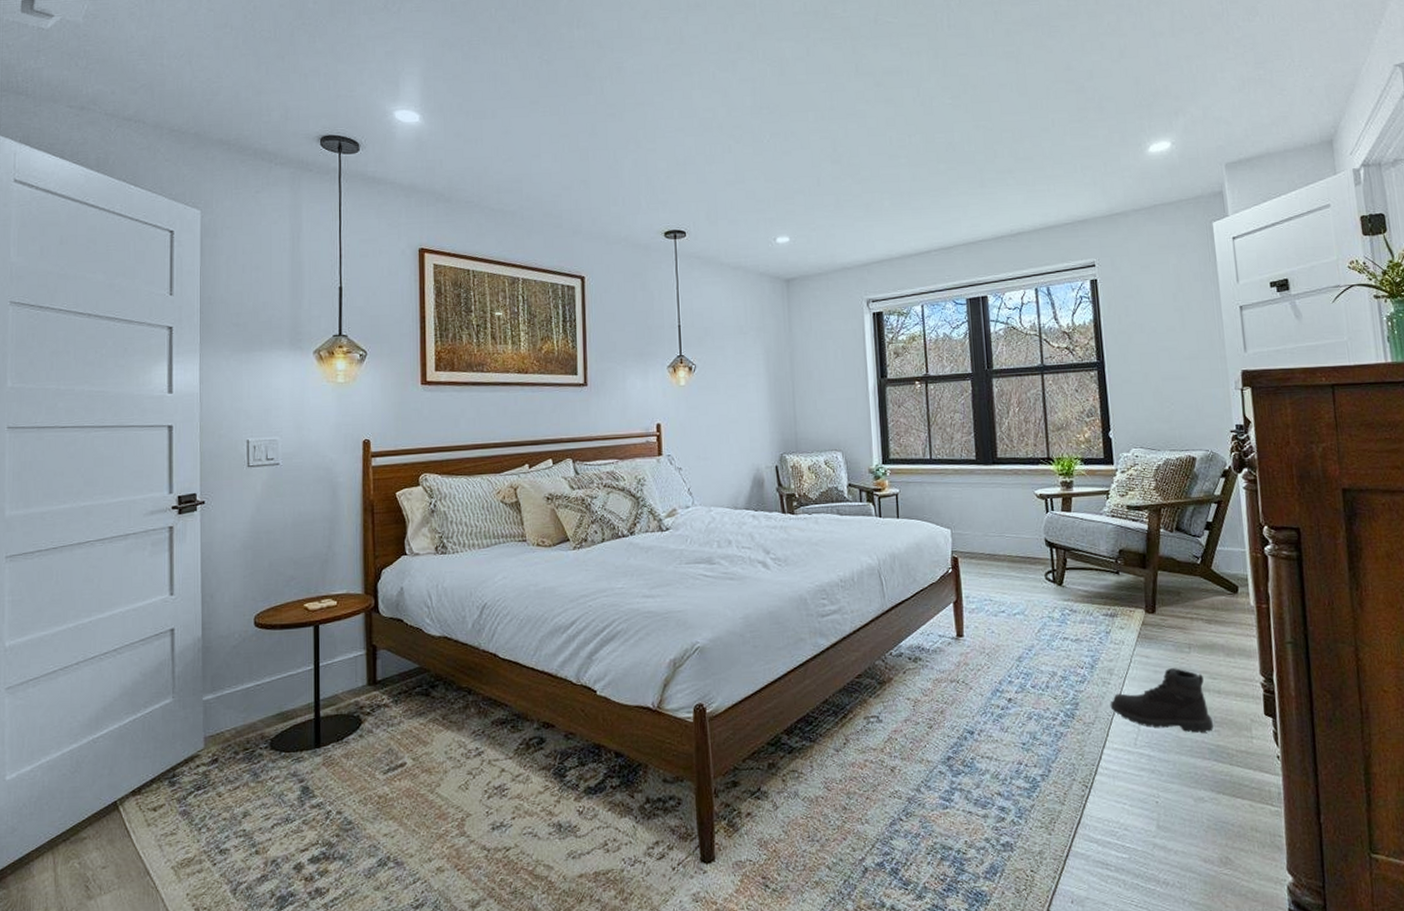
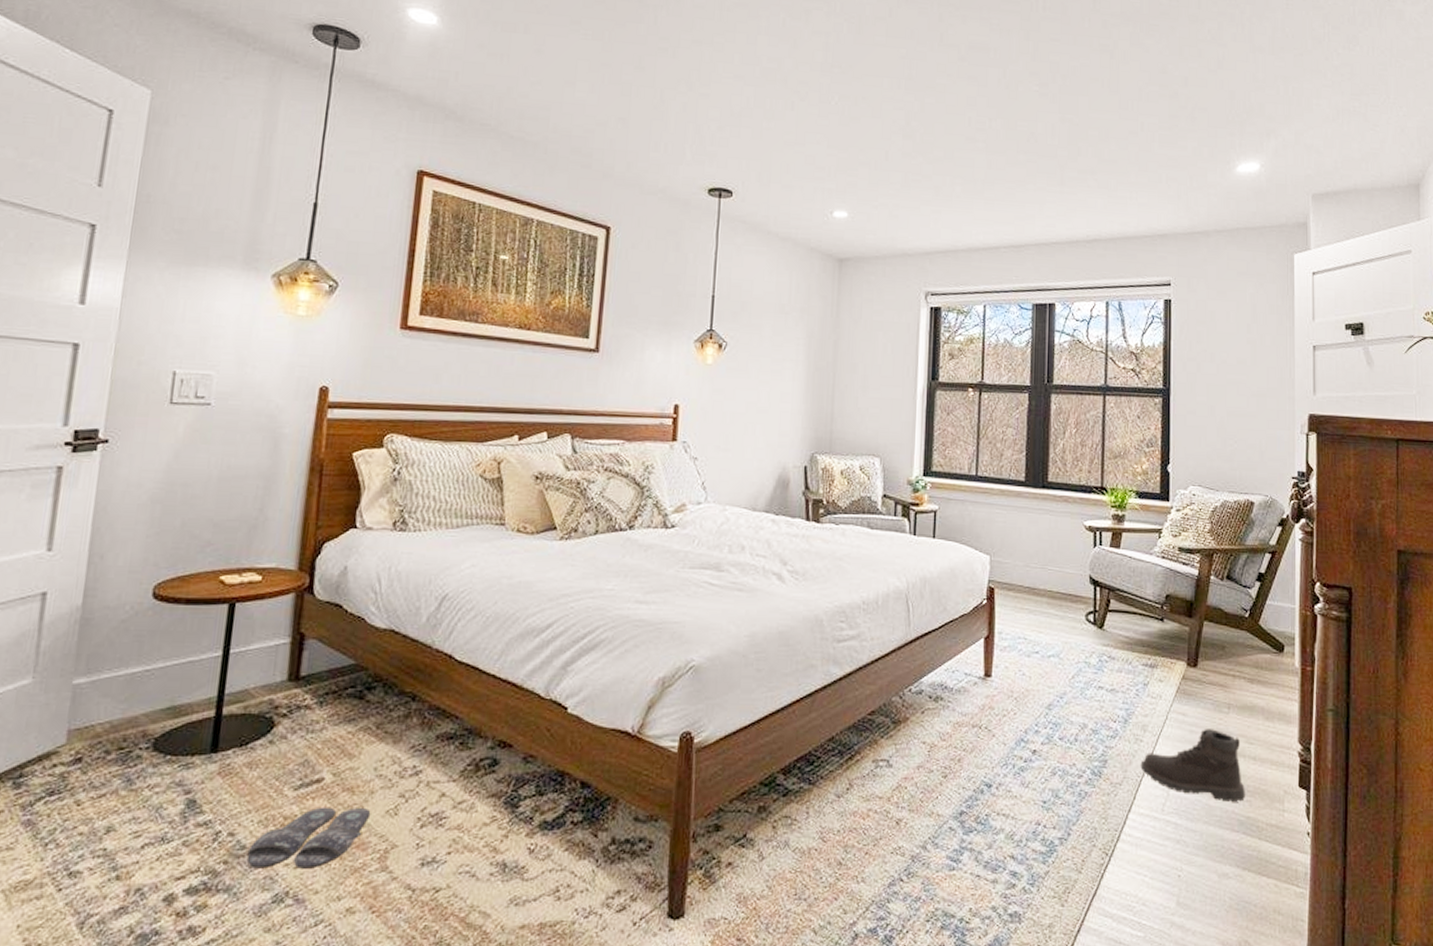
slippers: none [353,784,447,839] -> present [247,807,371,869]

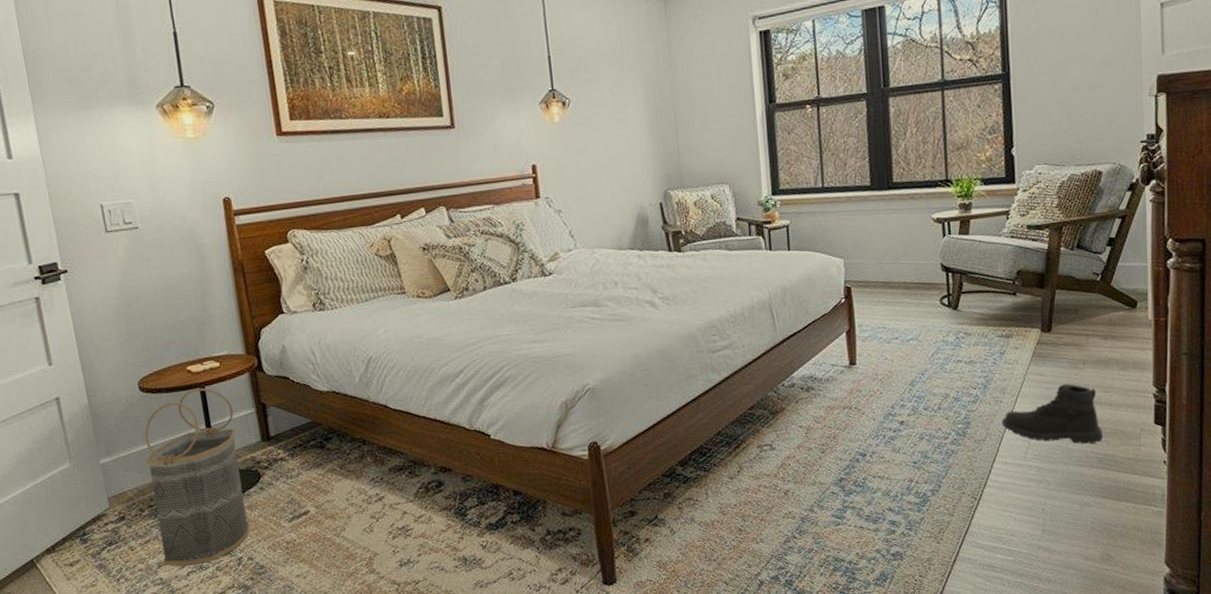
basket: none [114,603,263,835] -> present [144,387,250,566]
slippers: present [247,807,371,869] -> none [266,528,352,581]

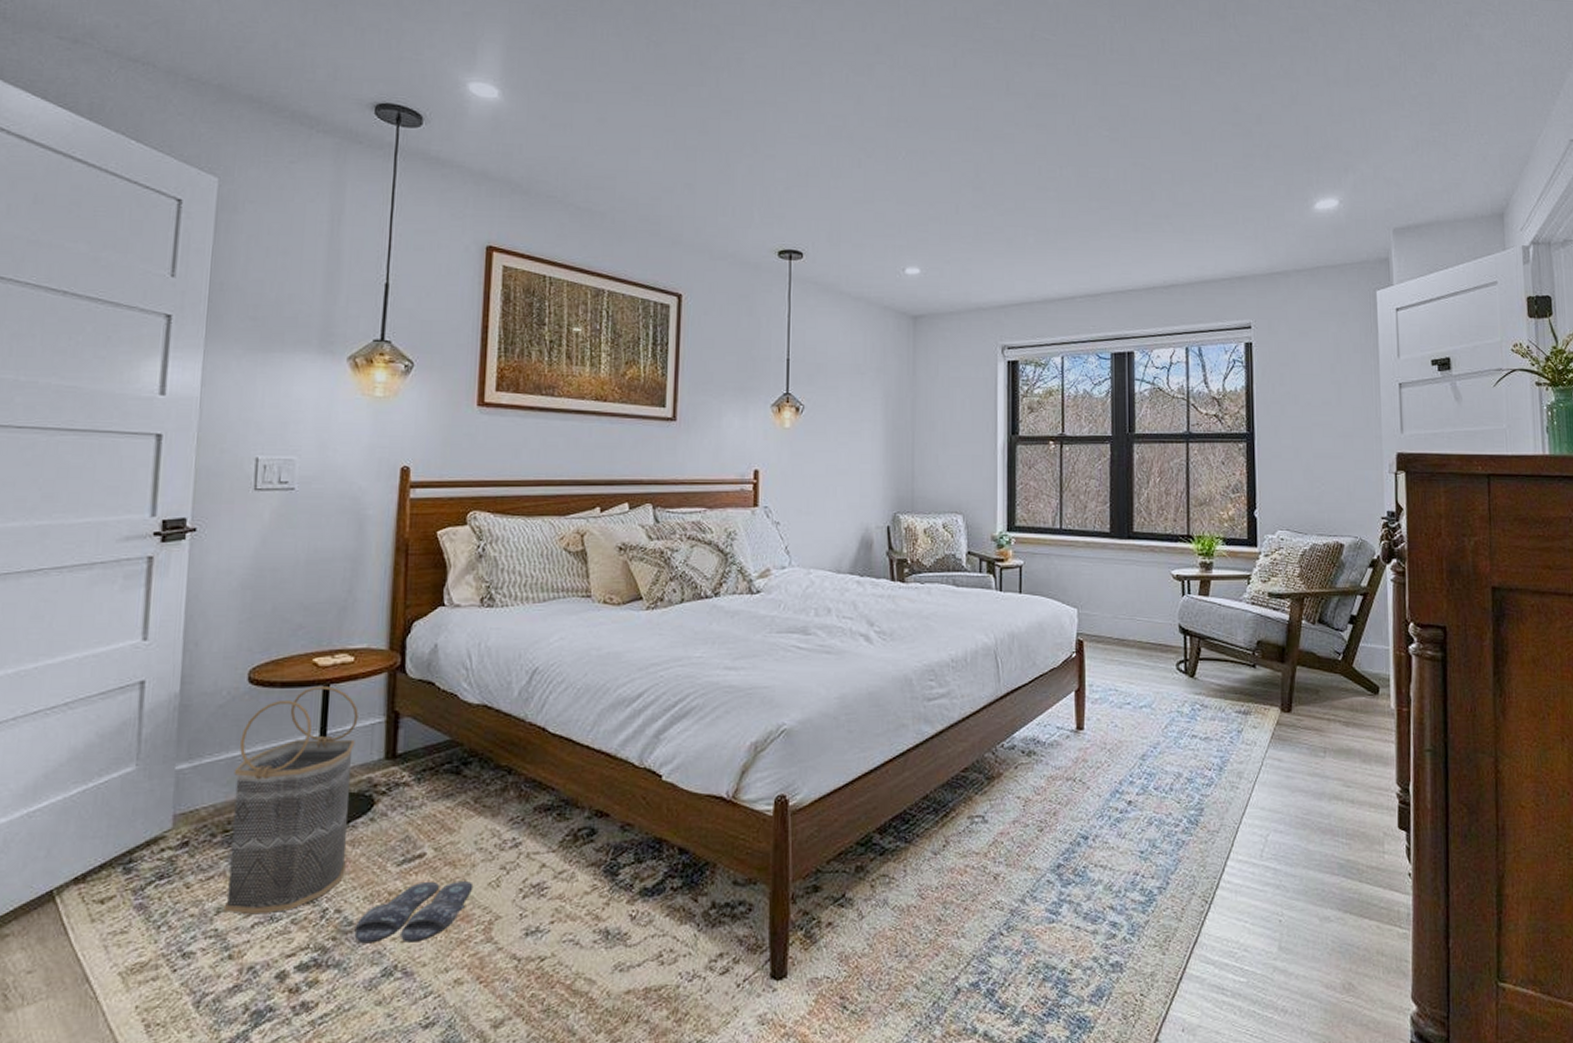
slippers: none [266,528,352,581] -> present [355,880,474,944]
boot: present [1001,384,1104,444] -> none [1237,773,1346,846]

